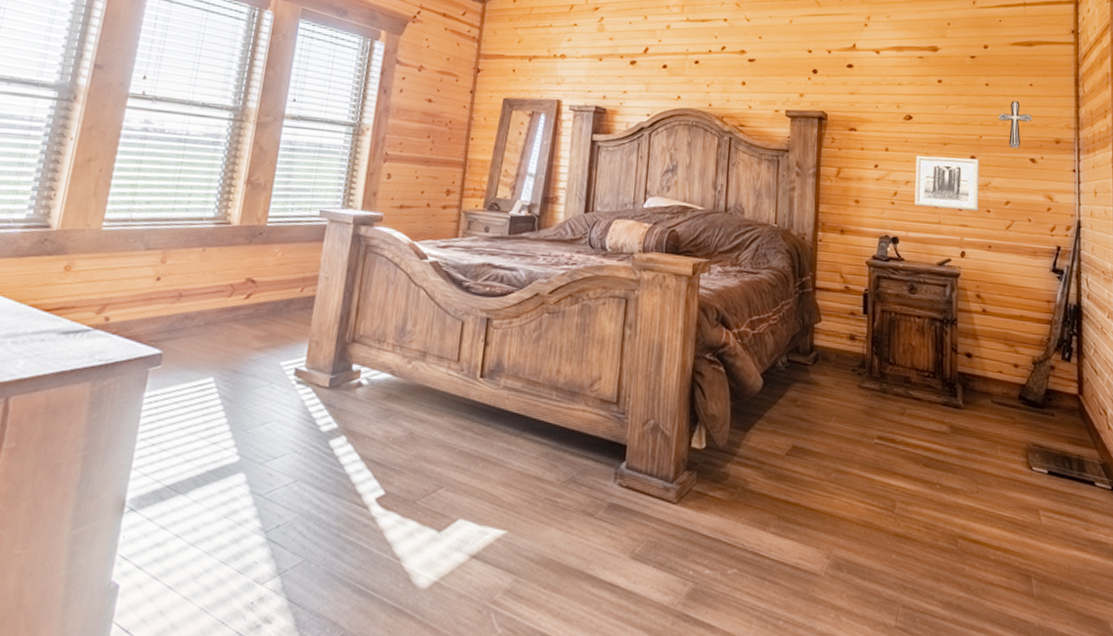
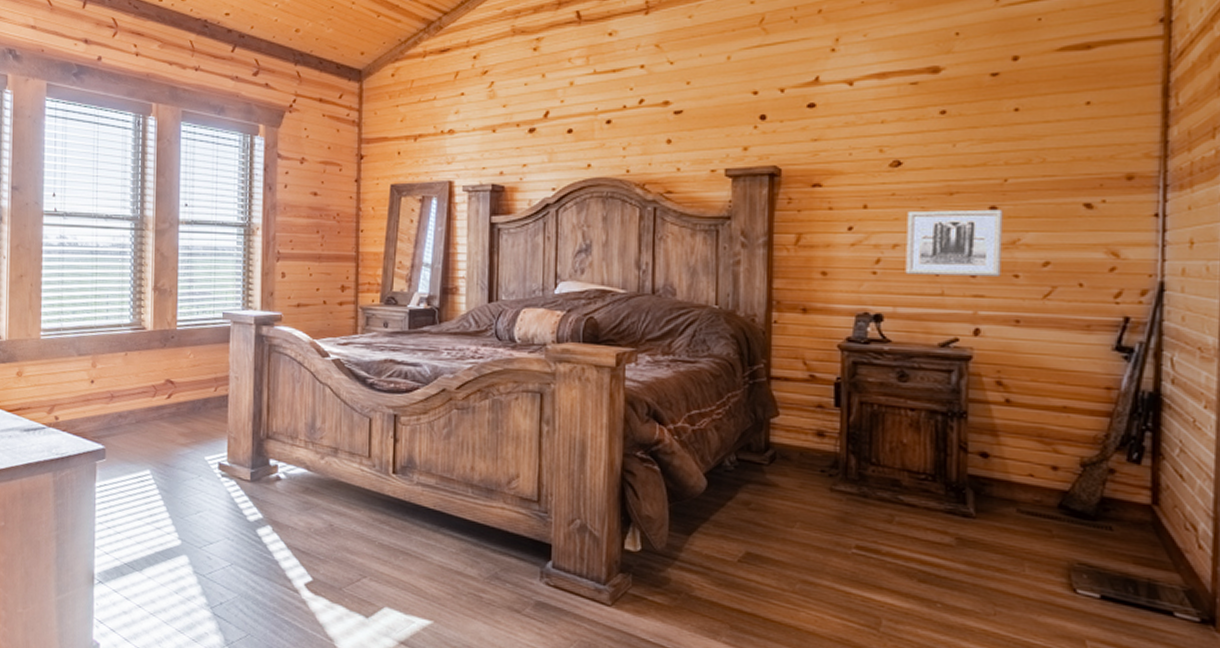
decorative cross: present [998,101,1032,149] -> none [1033,128,1088,193]

